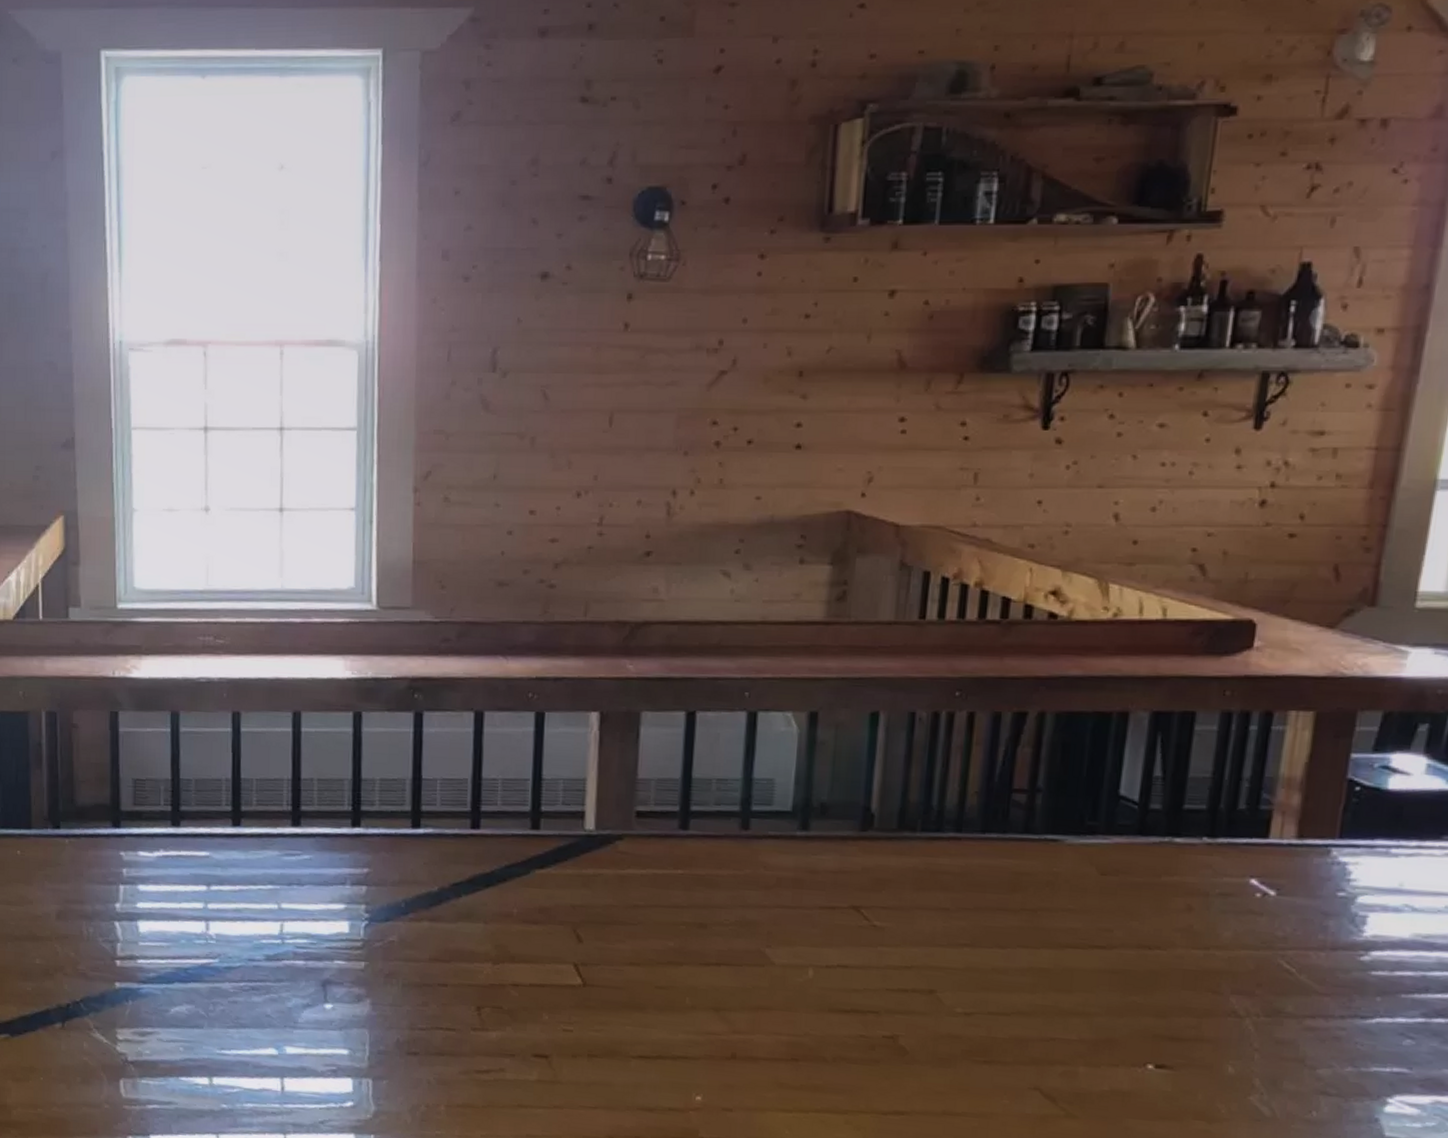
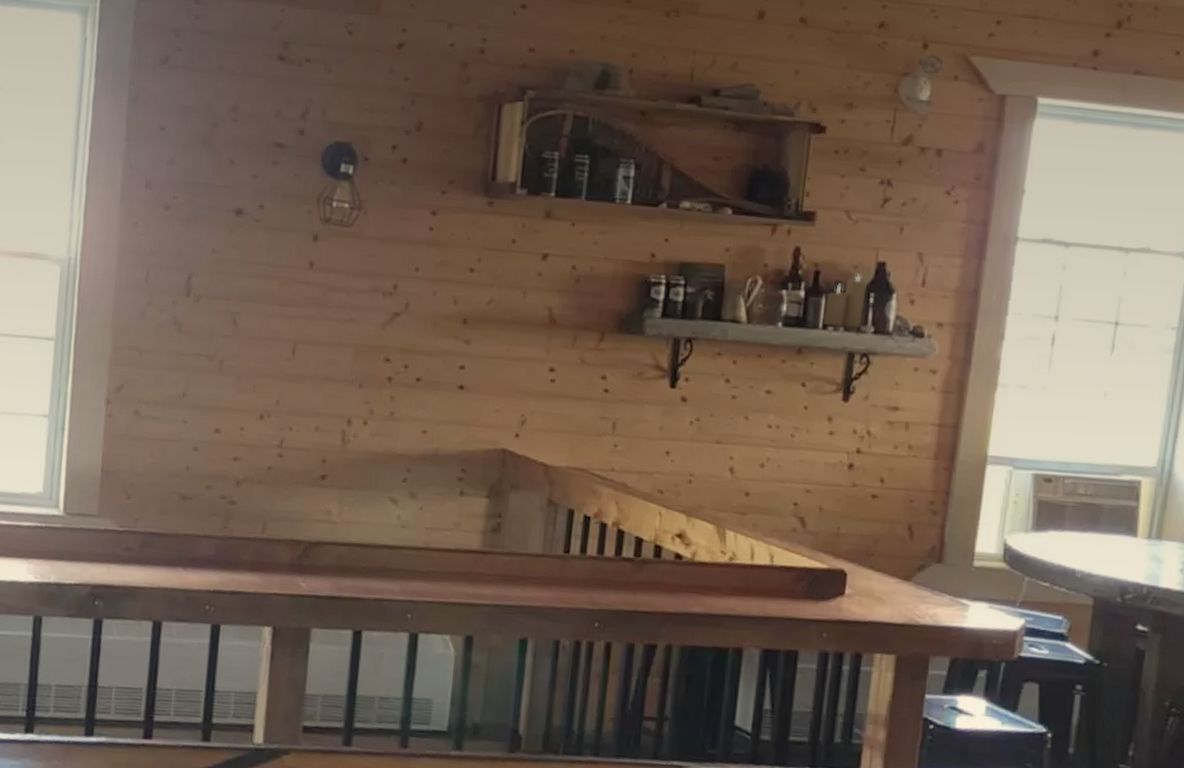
candle: none [1230,279,1288,344] -> present [823,274,868,329]

